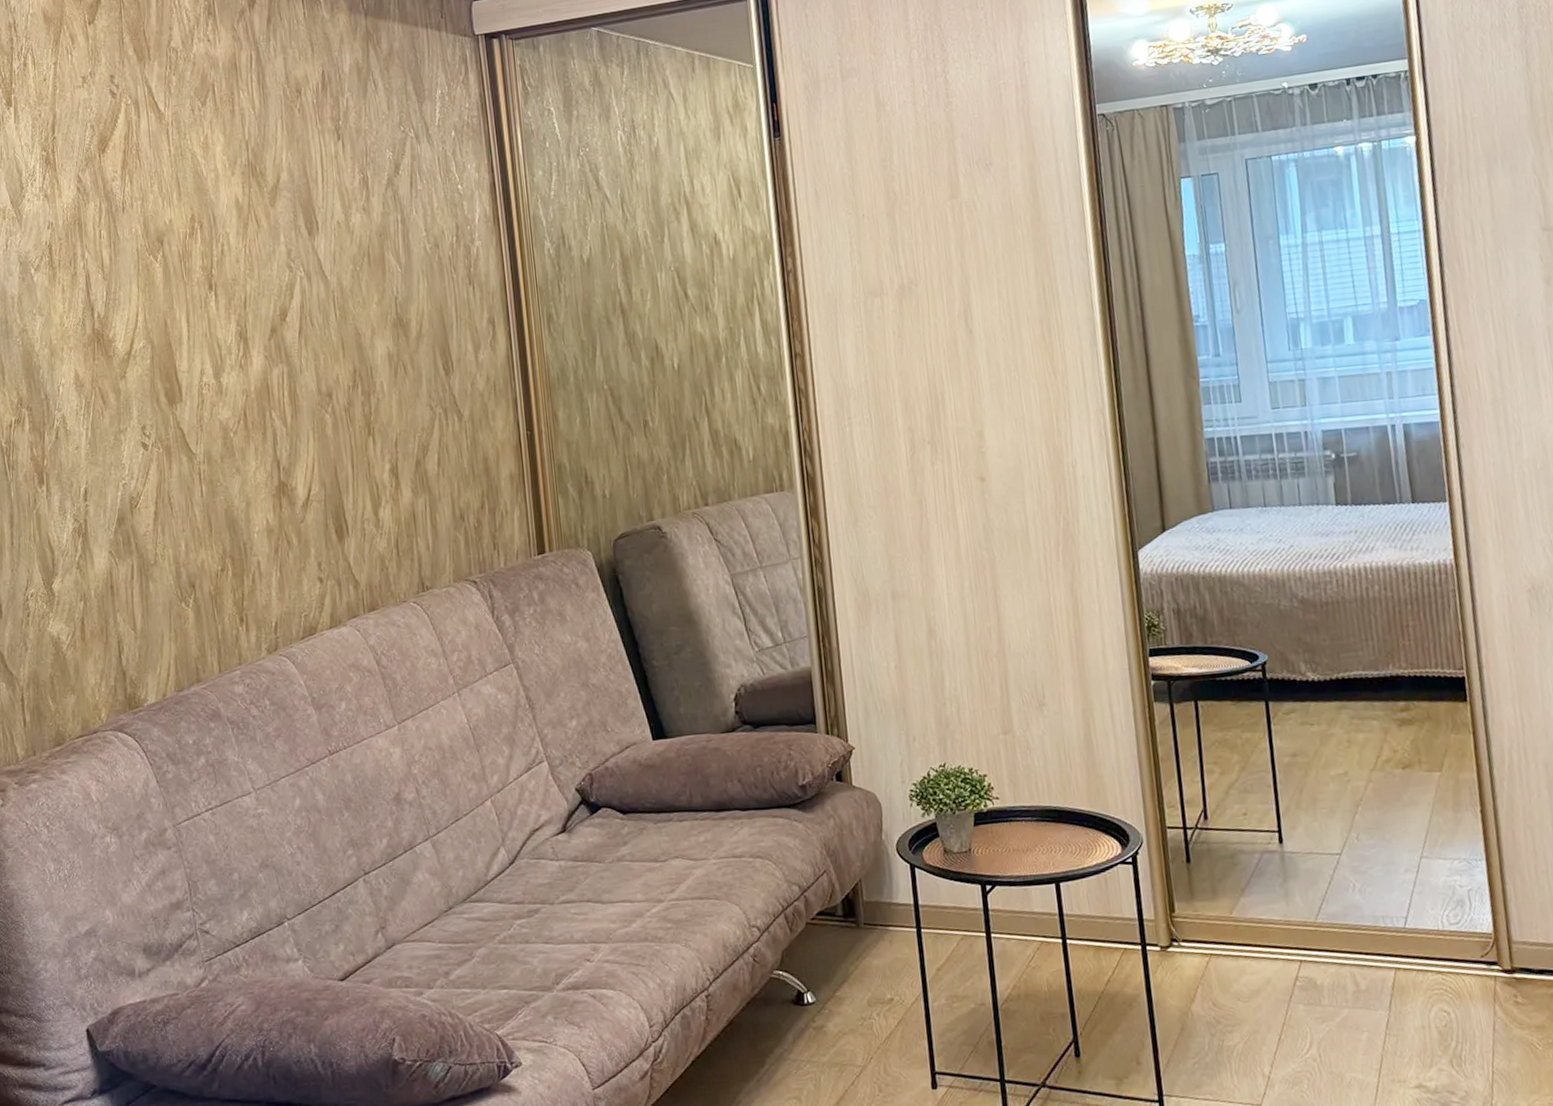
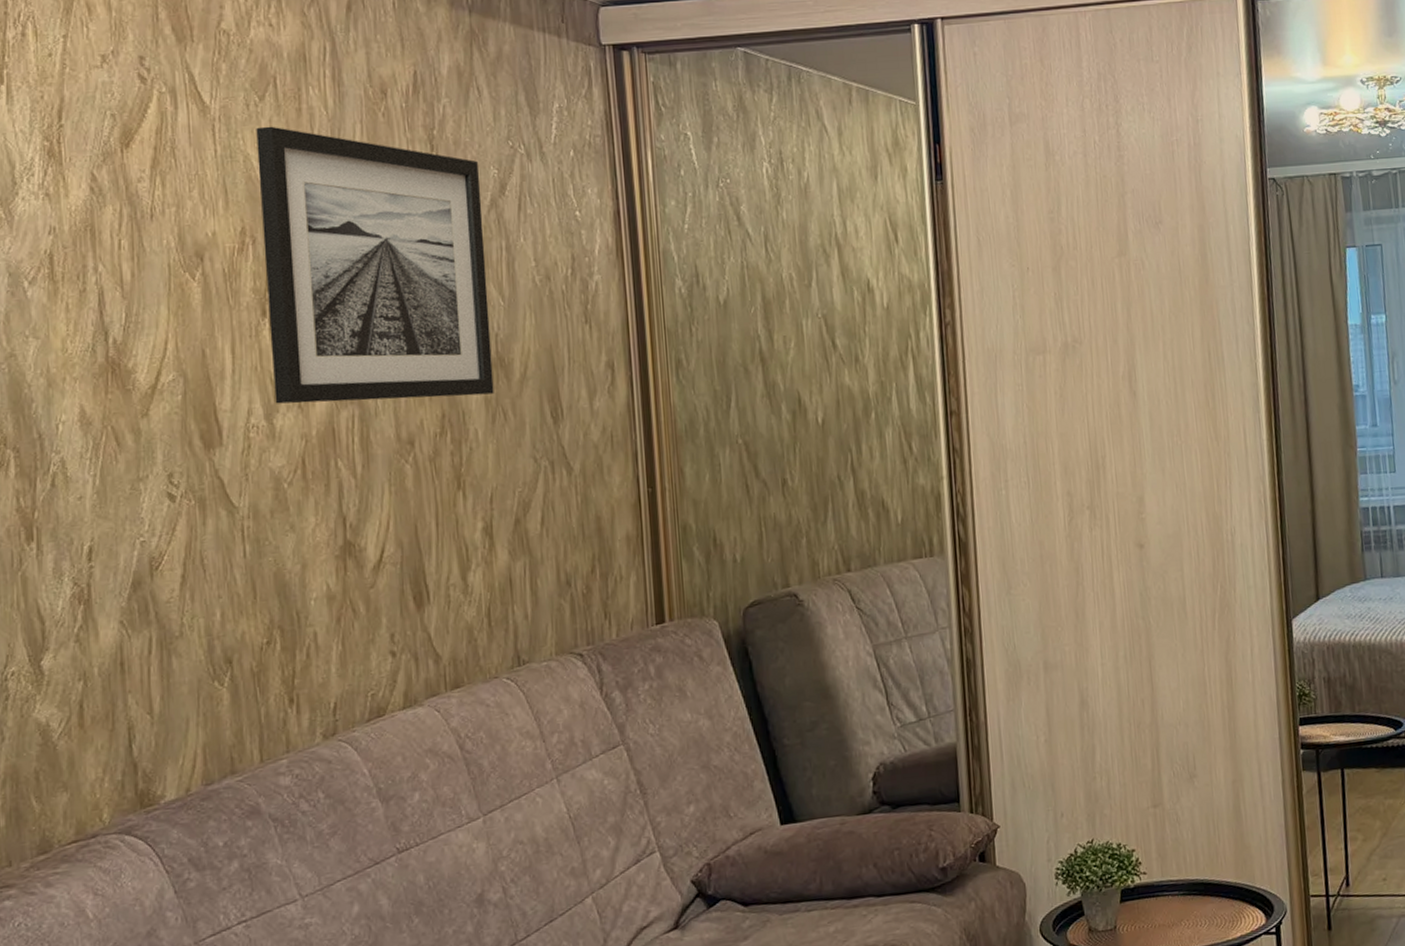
wall art: none [200,126,396,365] -> present [256,126,494,404]

